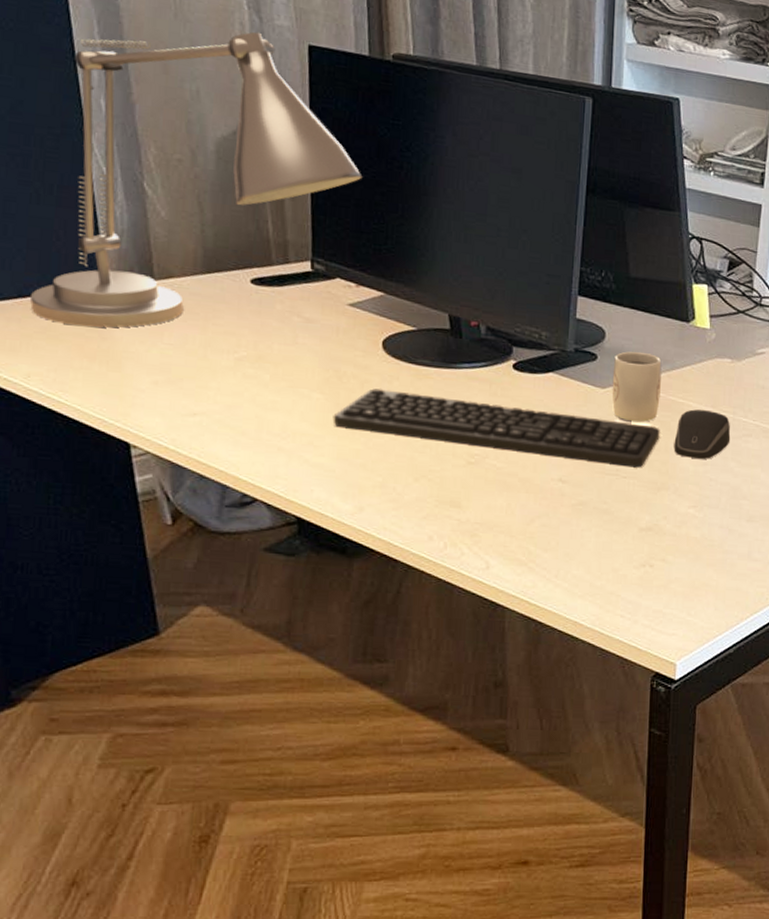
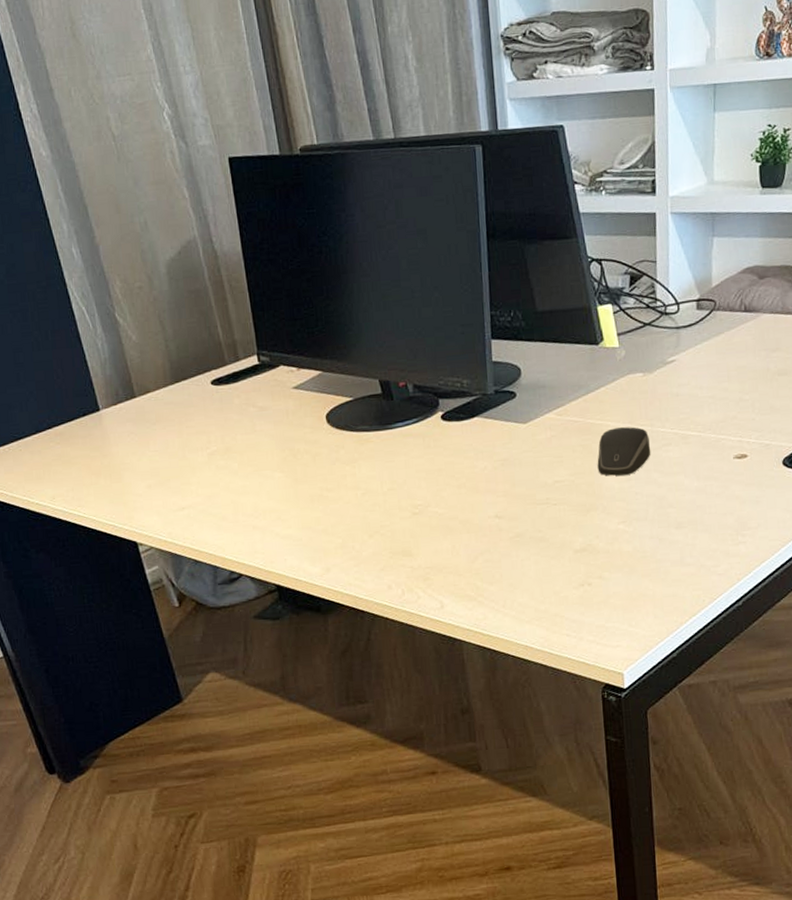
desk lamp: present [29,31,363,328] -> none [44,156,289,449]
computer keyboard: present [333,388,661,468] -> none [294,450,584,500]
mug: present [612,351,662,422] -> none [532,381,580,451]

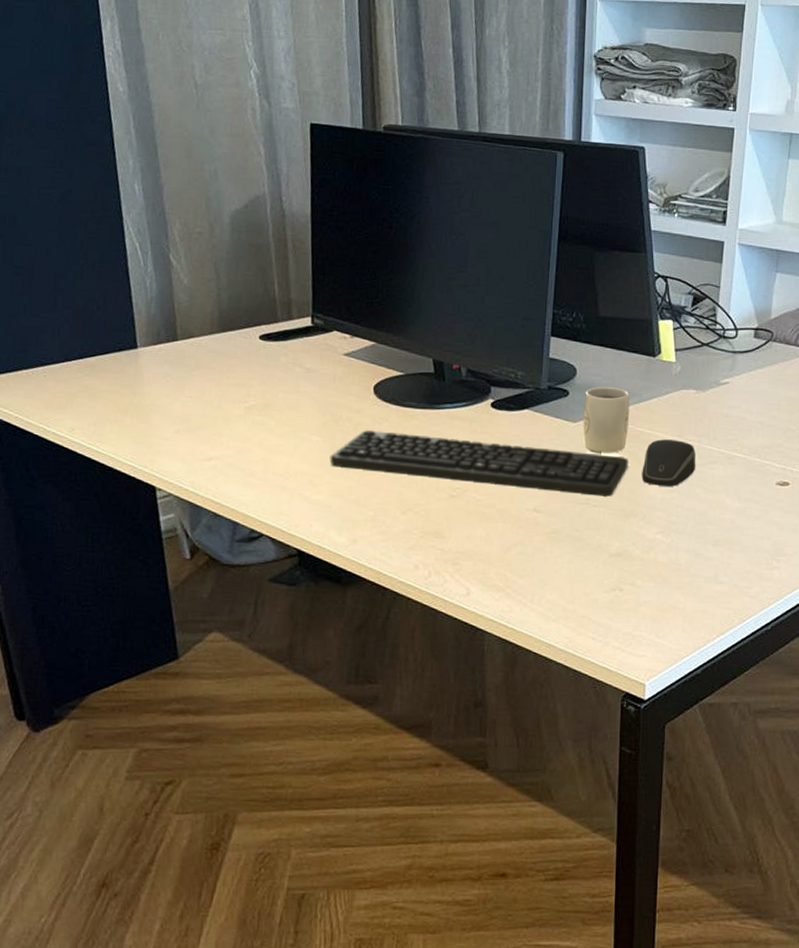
computer keyboard: none [294,450,584,500] -> present [329,430,630,496]
mug: none [532,381,580,451] -> present [583,386,630,453]

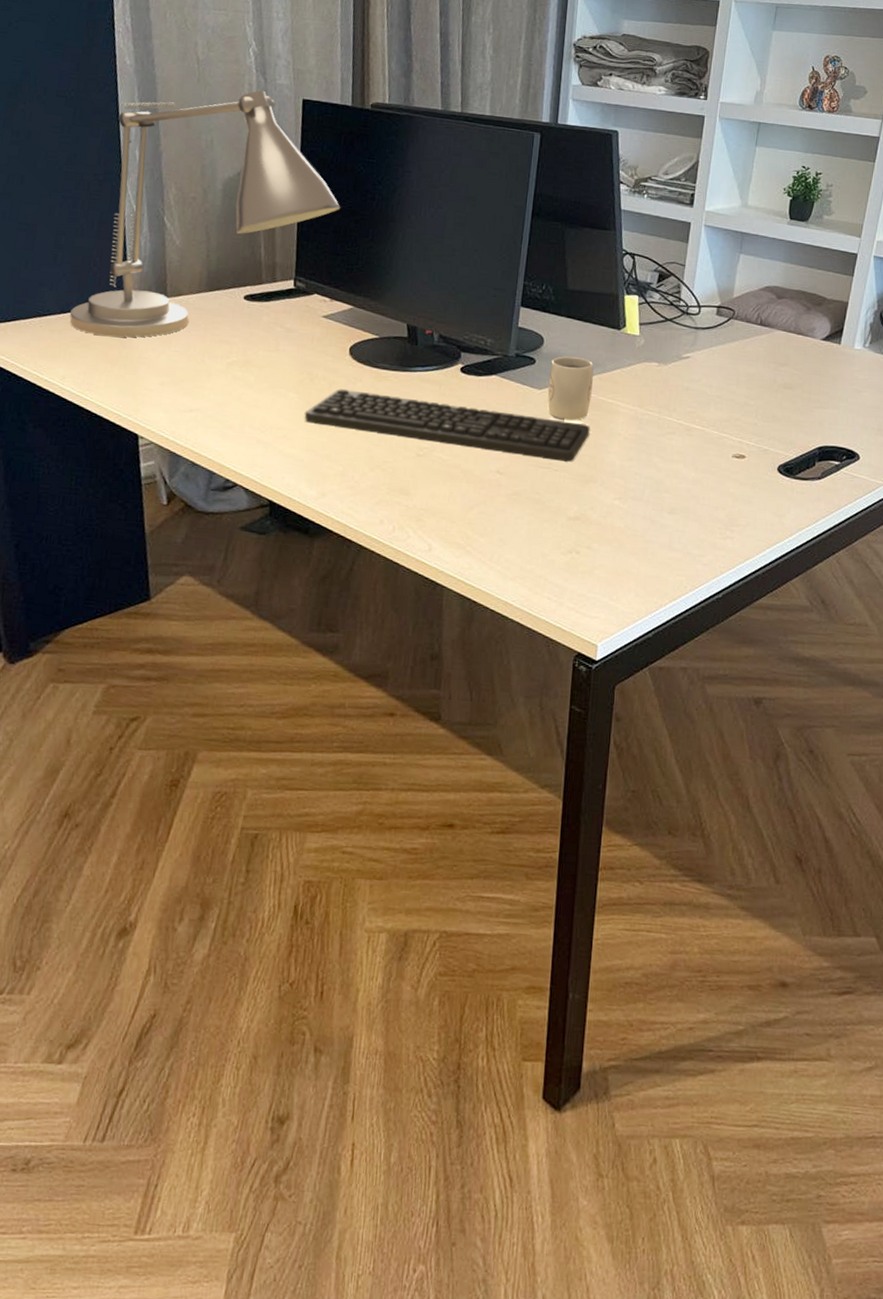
desk lamp: none [74,115,357,385] -> present [69,90,341,338]
computer mouse: present [641,439,696,487] -> none [602,409,656,455]

